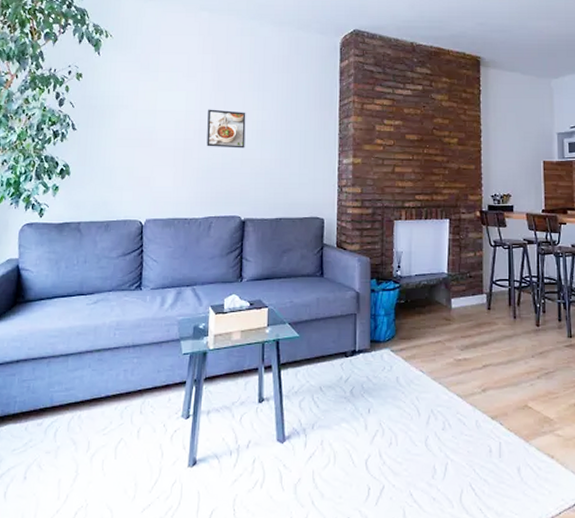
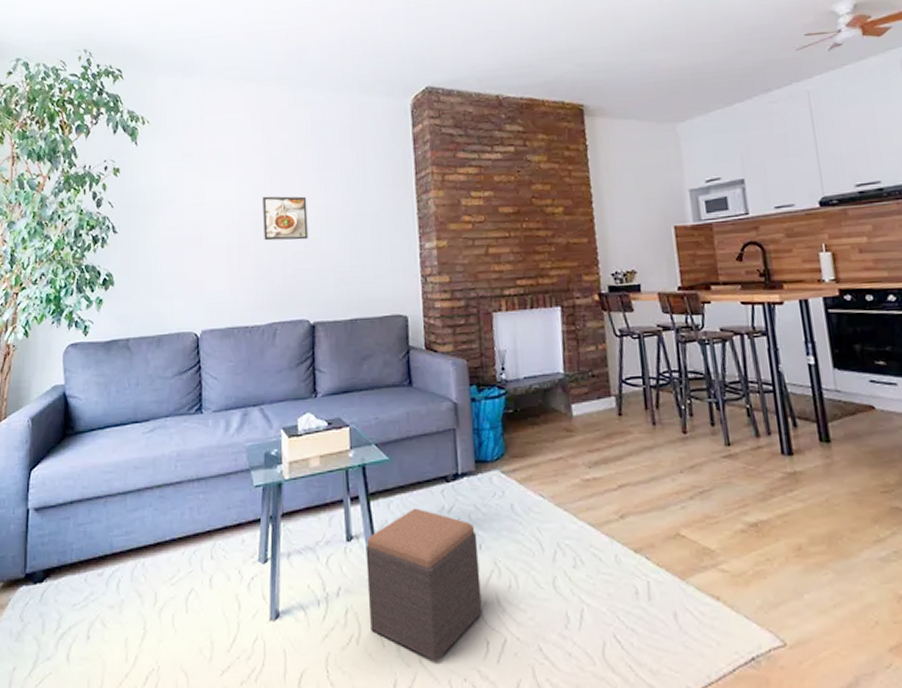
footstool: none [273,377,367,503] -> present [365,508,483,662]

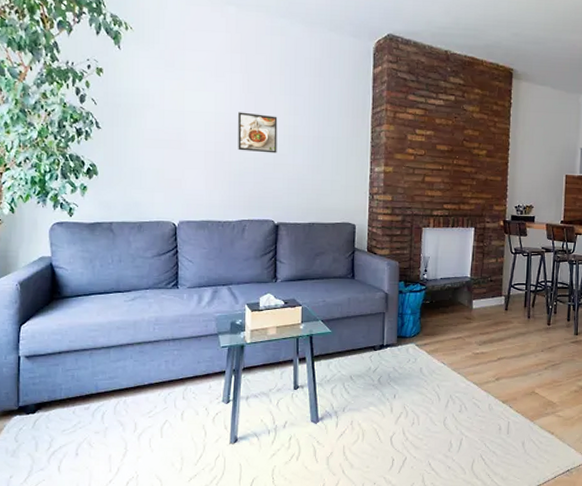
footstool: present [365,508,483,662] -> none [307,368,393,472]

